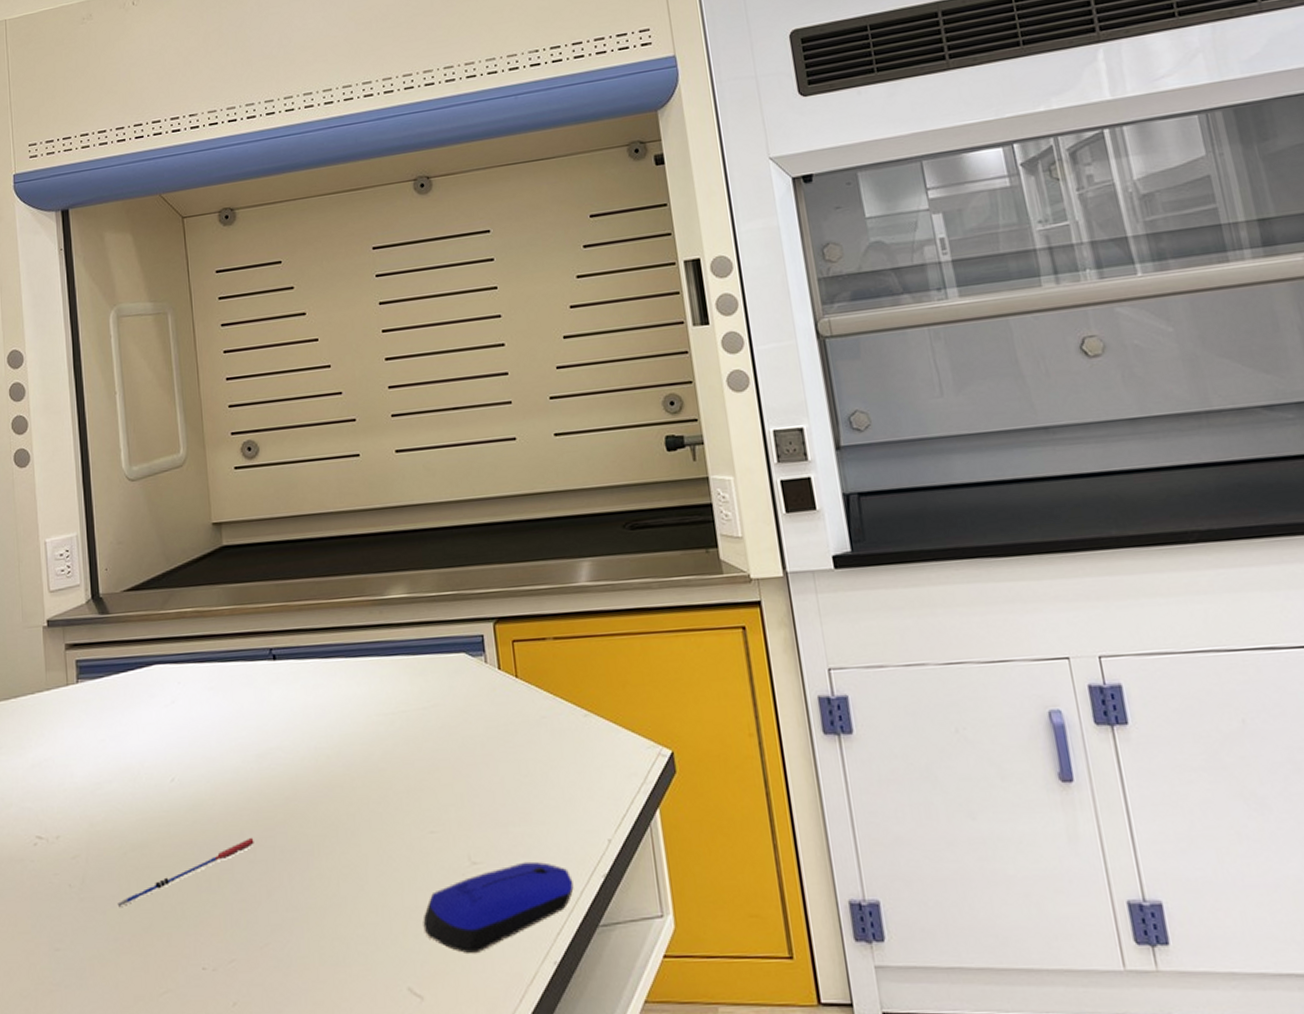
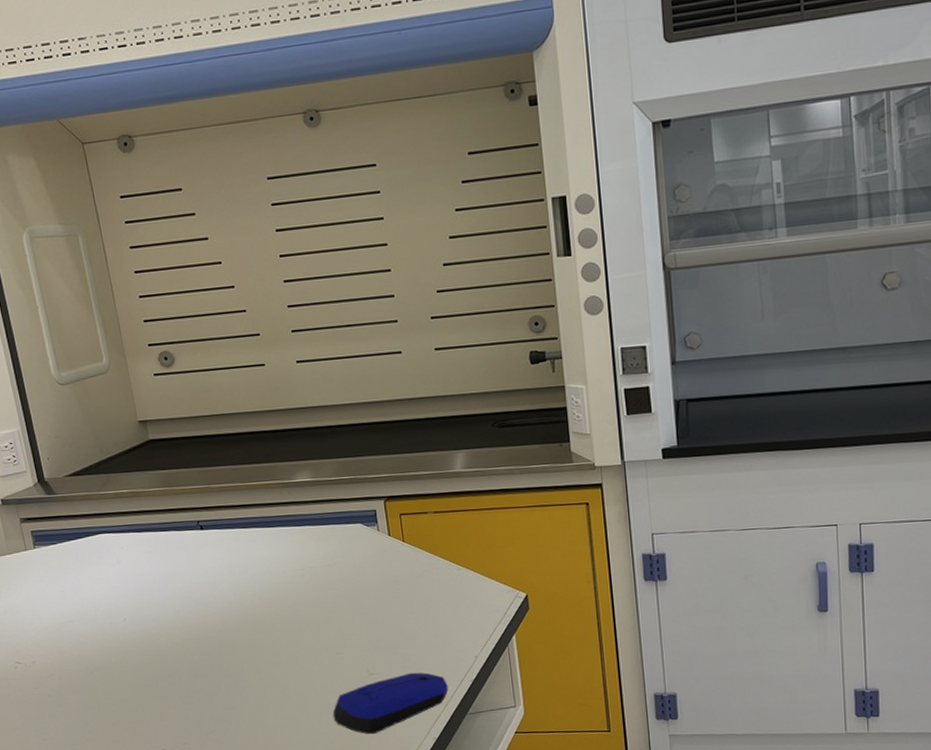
pen: present [117,837,254,908] -> none [89,659,196,710]

